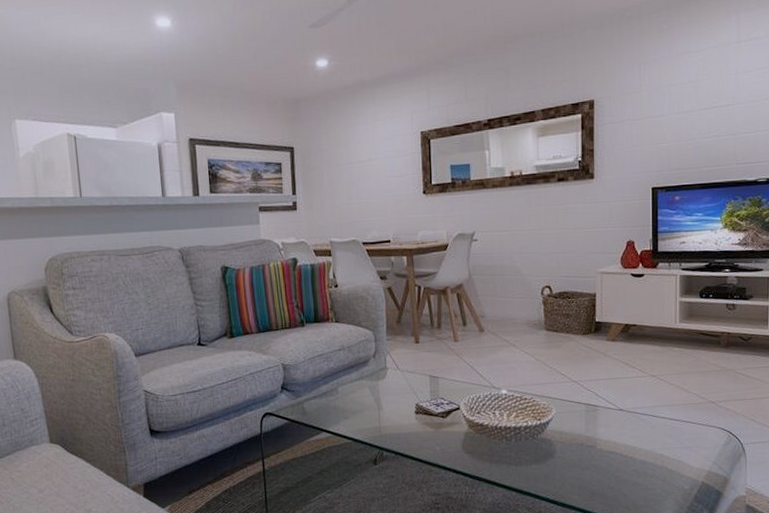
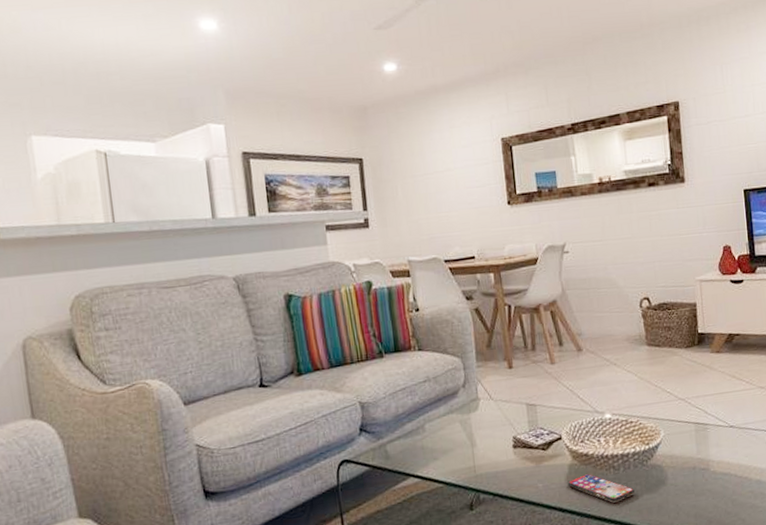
smartphone: none [463,442,524,469] -> present [567,474,635,503]

